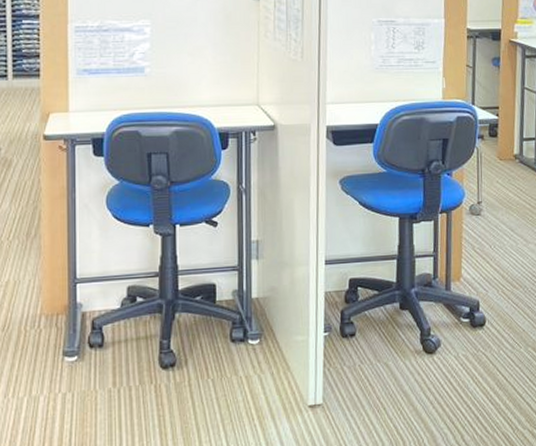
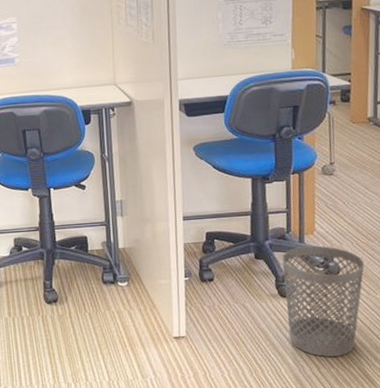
wastebasket: none [427,293,510,422] -> present [282,245,365,357]

